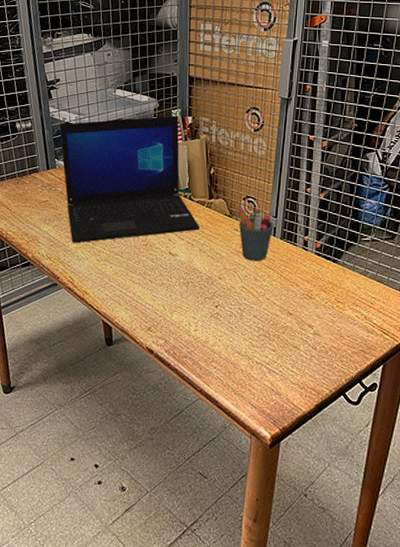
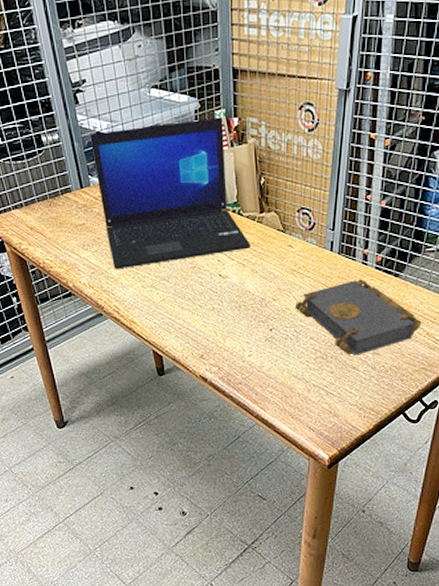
pen holder: present [238,208,274,261] -> none [292,221,331,280]
book: none [239,263,360,335] -> present [294,279,422,356]

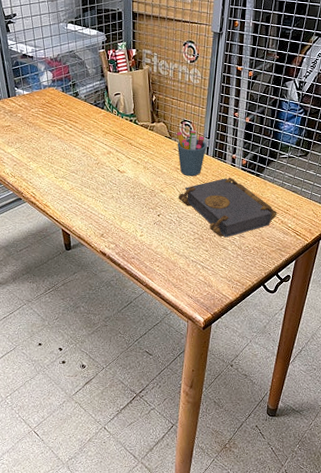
laptop: present [90,117,251,270] -> none [17,48,144,163]
pen holder: none [292,221,331,280] -> present [177,130,207,176]

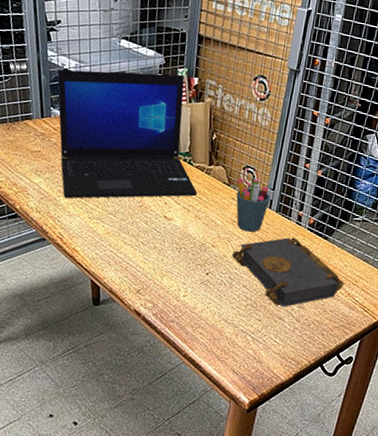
laptop: none [17,48,144,163] -> present [57,69,198,199]

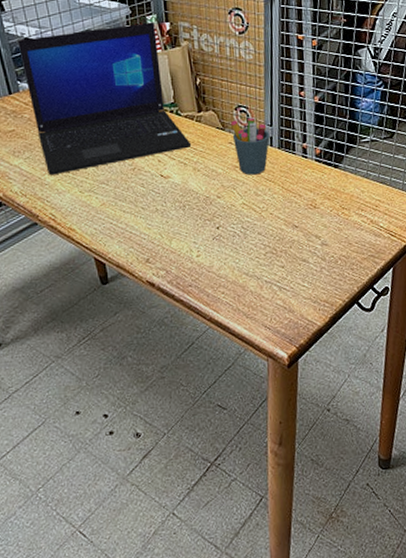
book: present [231,237,345,307] -> none [239,172,365,248]

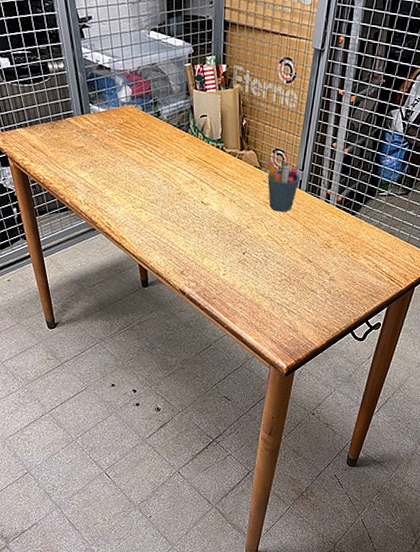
laptop: present [17,22,192,176] -> none [93,62,231,190]

